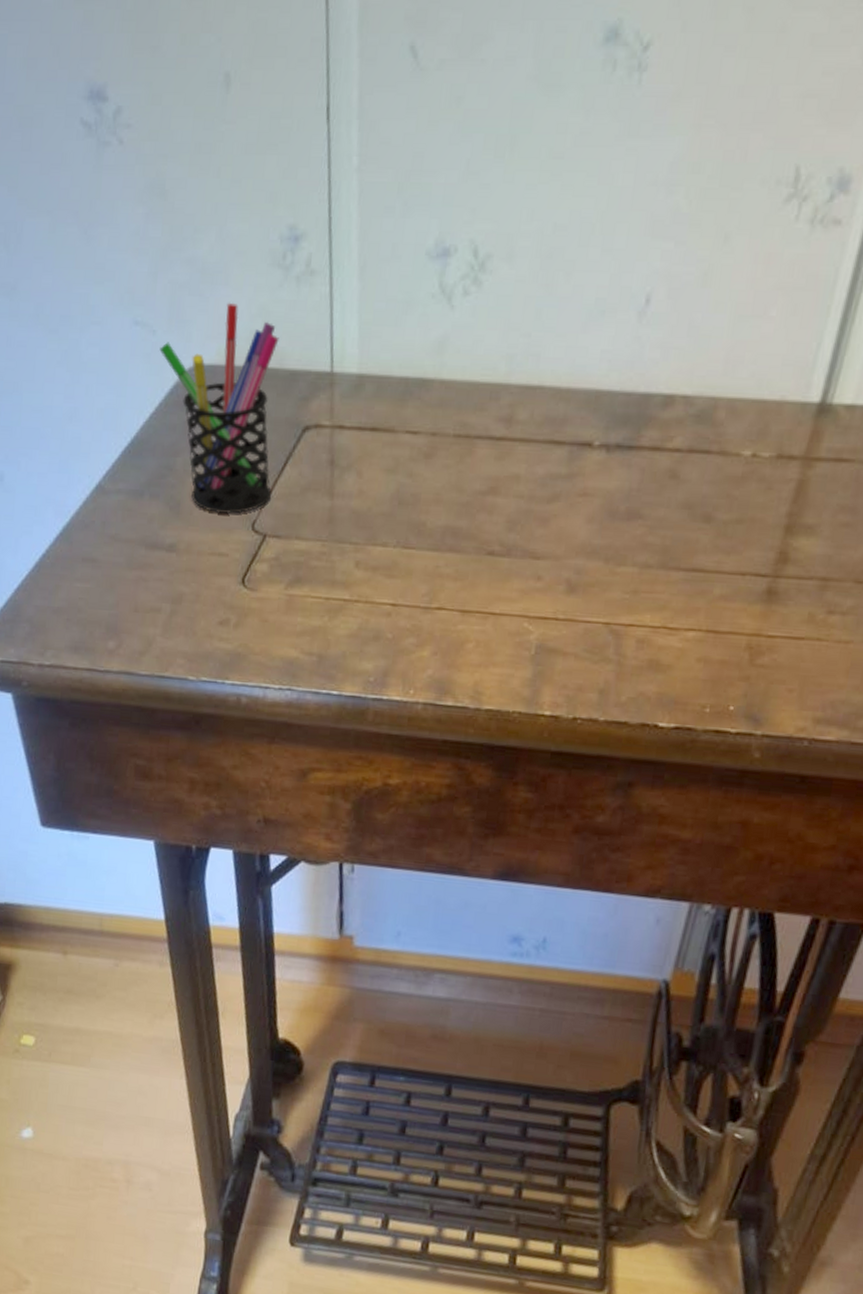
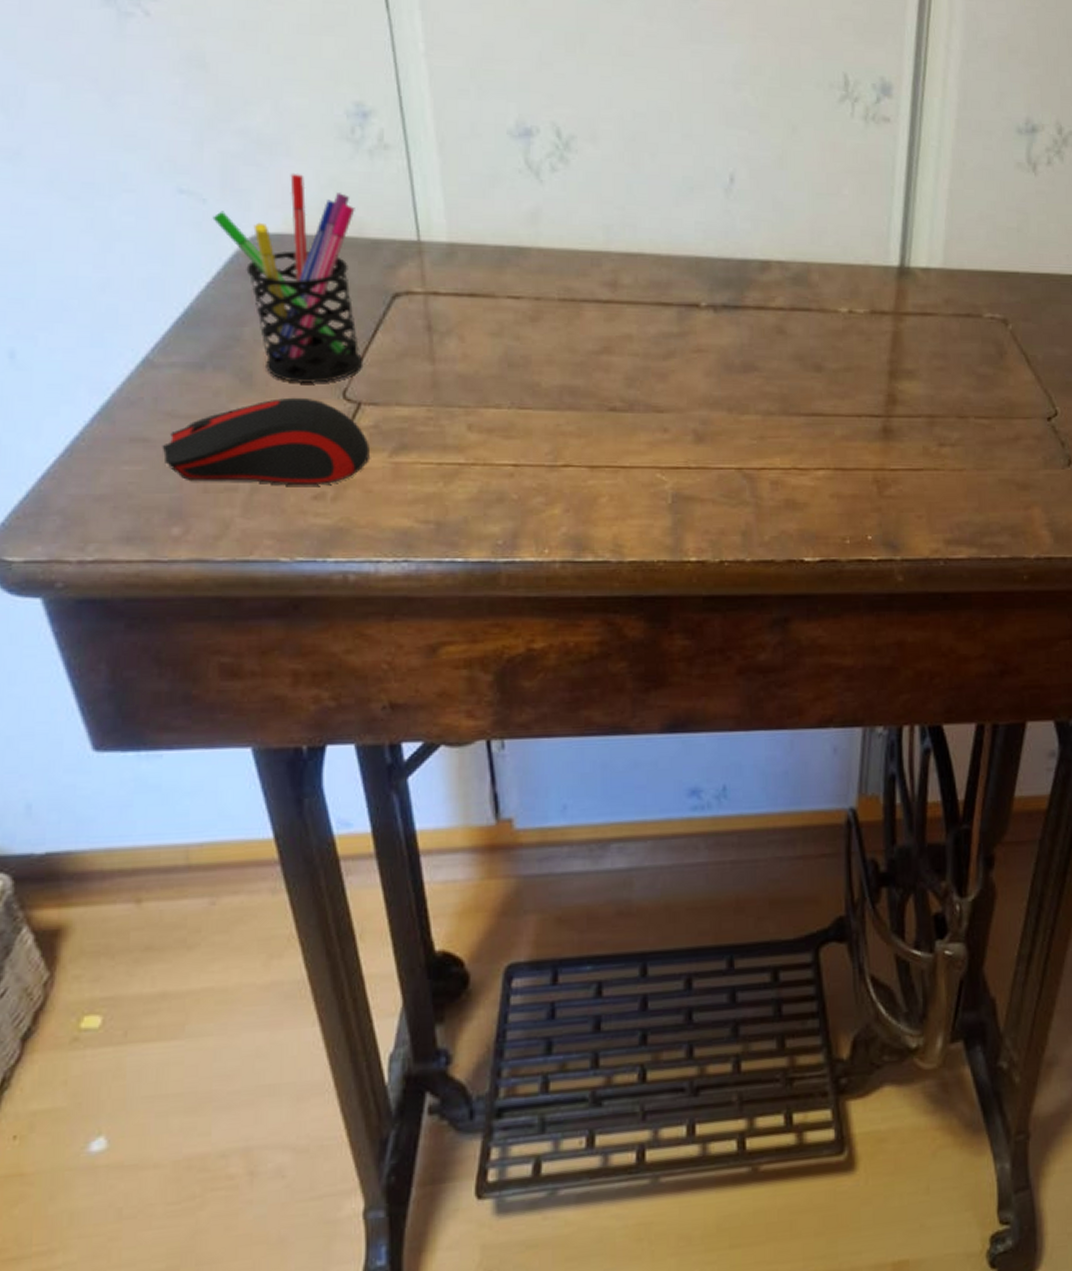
computer mouse: none [105,526,270,612] -> present [162,397,369,486]

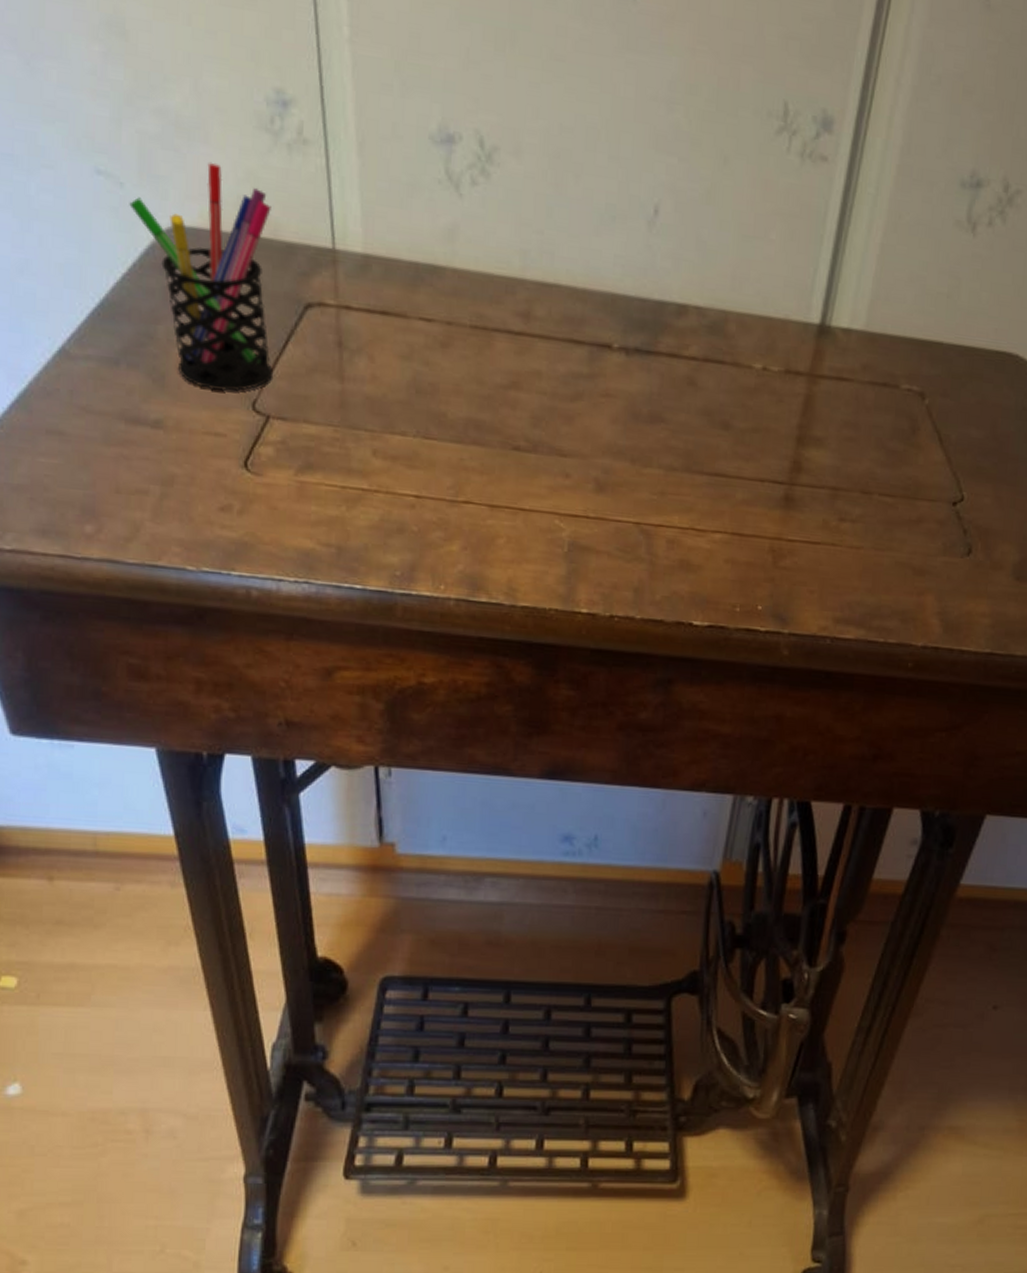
computer mouse: present [162,397,369,486] -> none [76,403,276,497]

